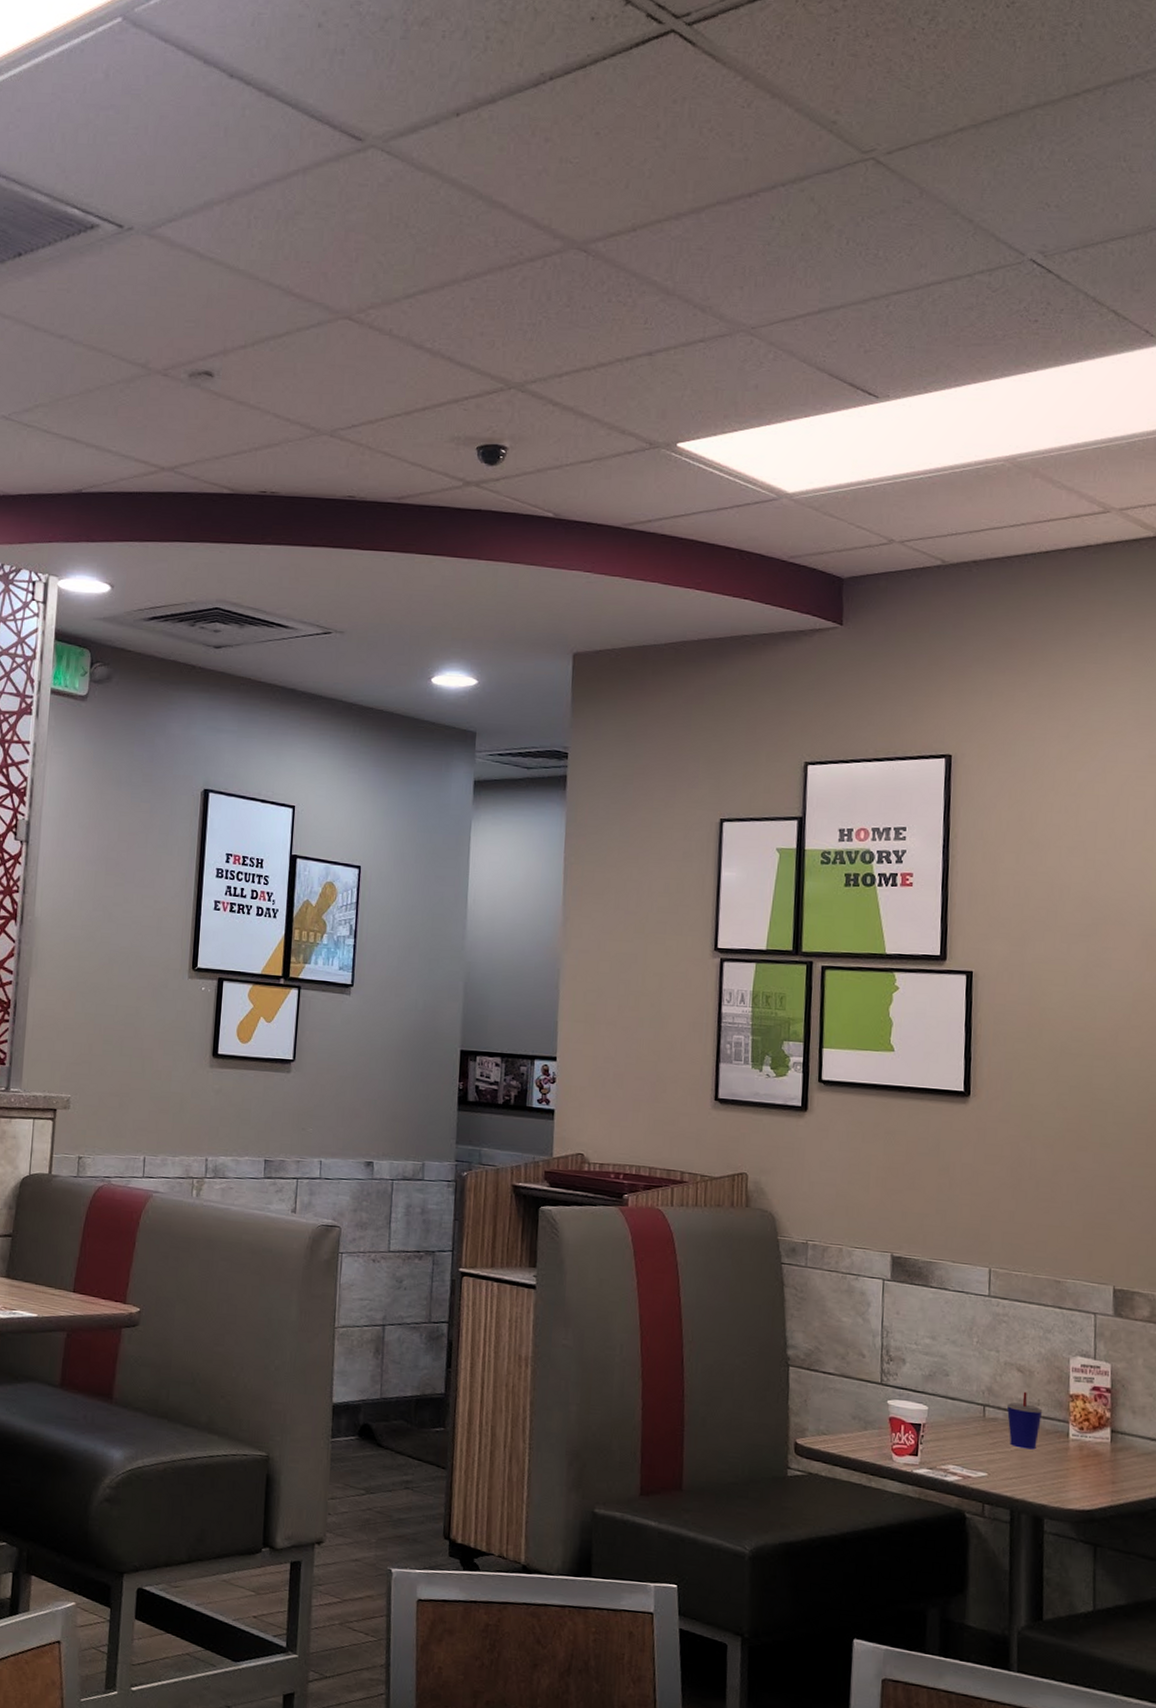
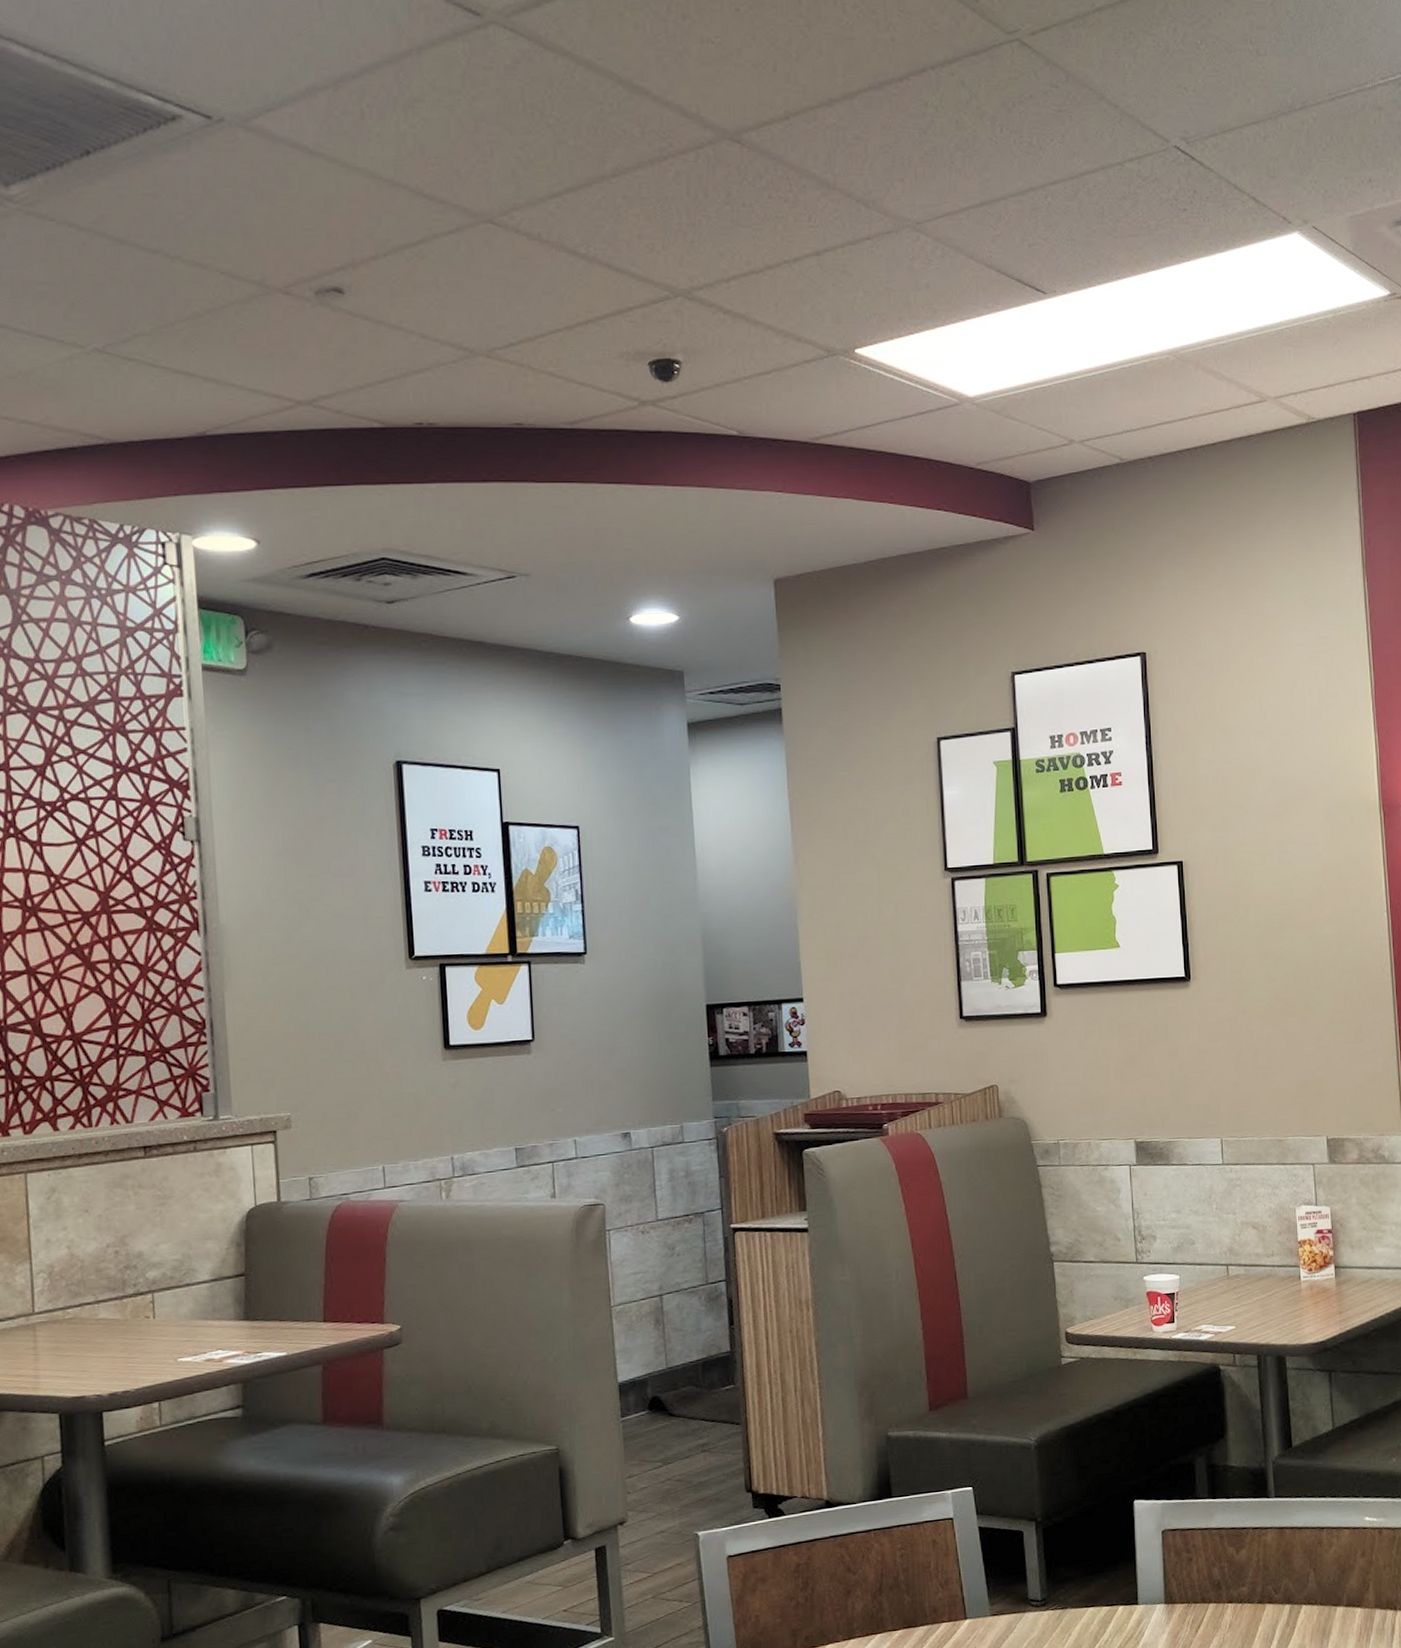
beverage cup: present [1006,1391,1042,1450] -> none [1246,1245,1276,1297]

